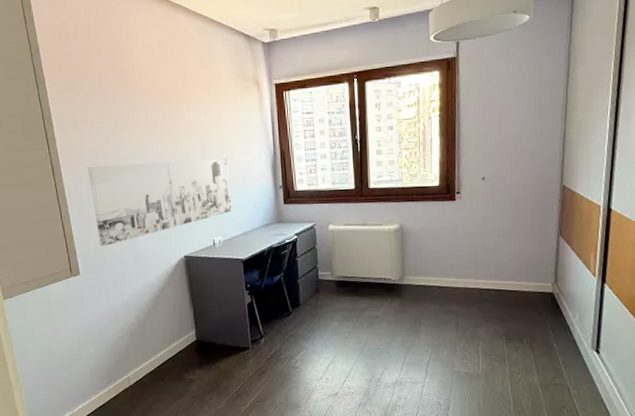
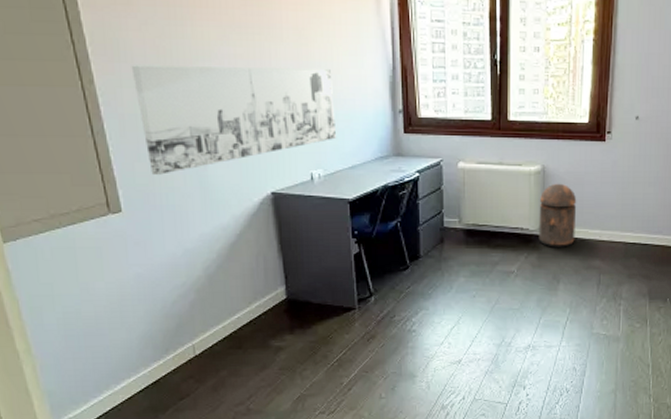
trash can: none [399,238,433,295] -> present [538,183,577,247]

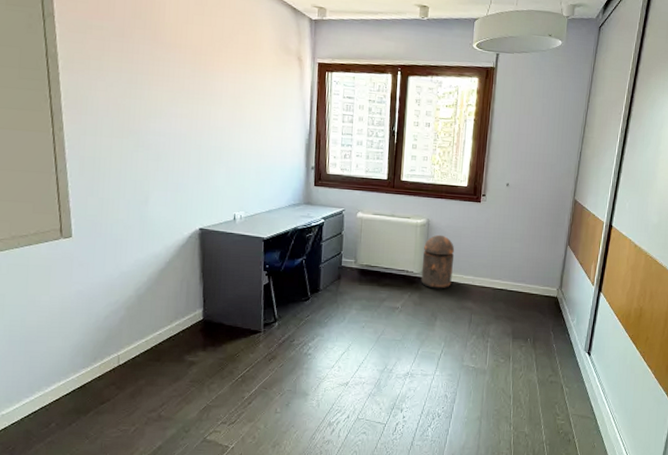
wall art: present [131,65,337,175] -> none [95,118,259,208]

